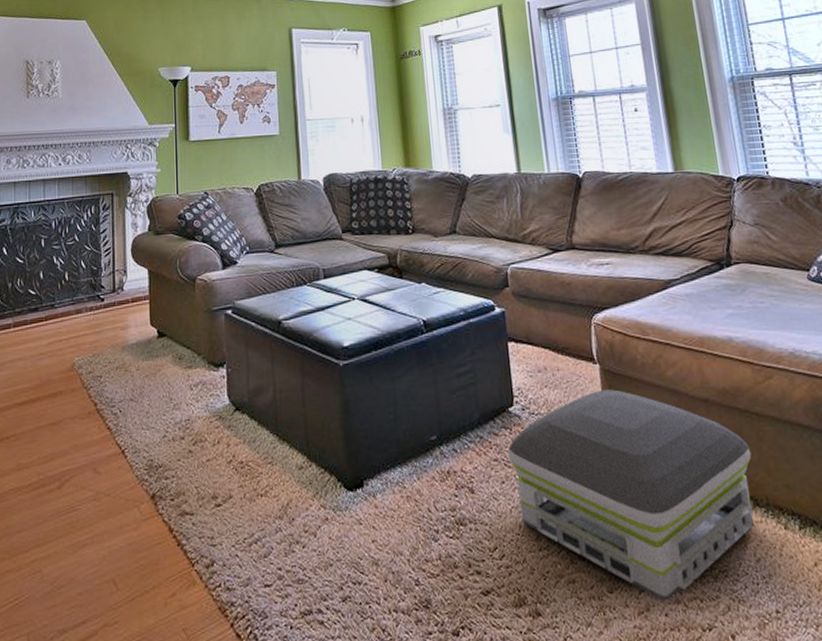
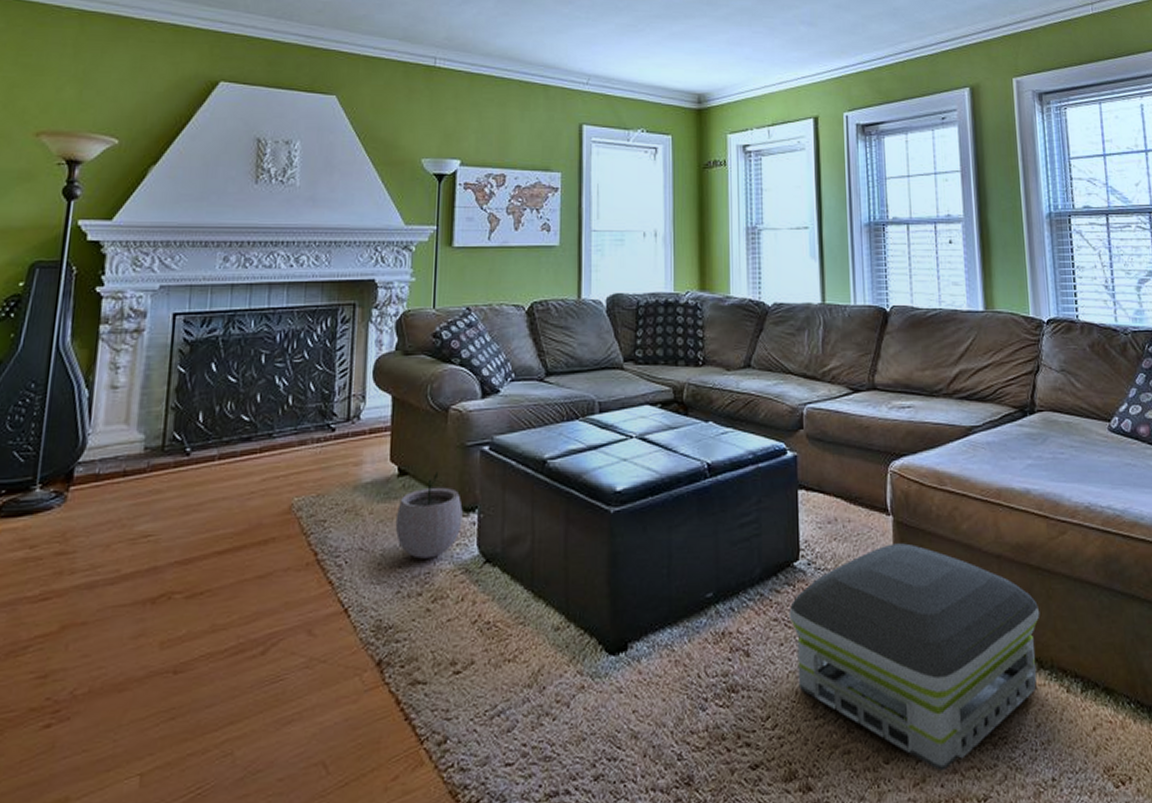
plant pot: none [158,333,214,408] -> present [395,472,463,559]

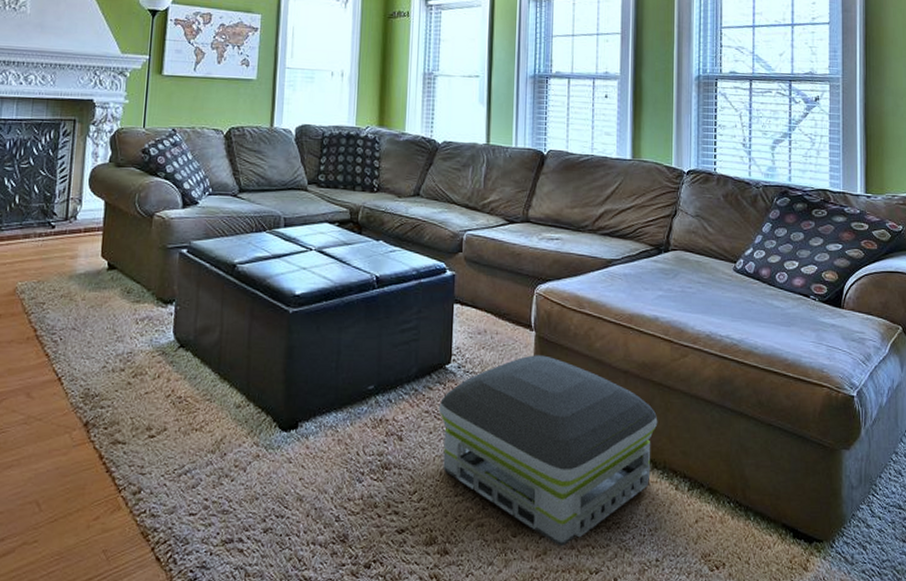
plant pot: present [395,472,463,559] -> none [103,268,162,341]

